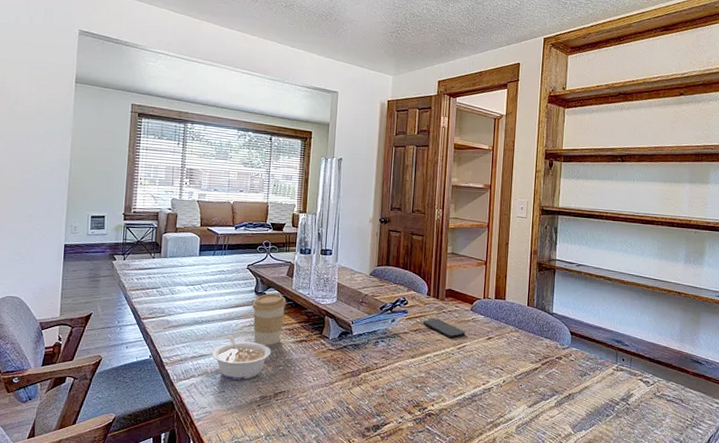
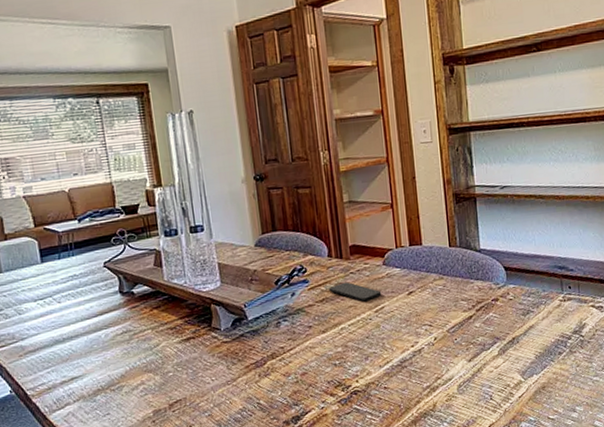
legume: present [212,334,272,380] -> none [85,347,156,399]
coffee cup: present [252,293,287,346] -> none [120,289,163,353]

